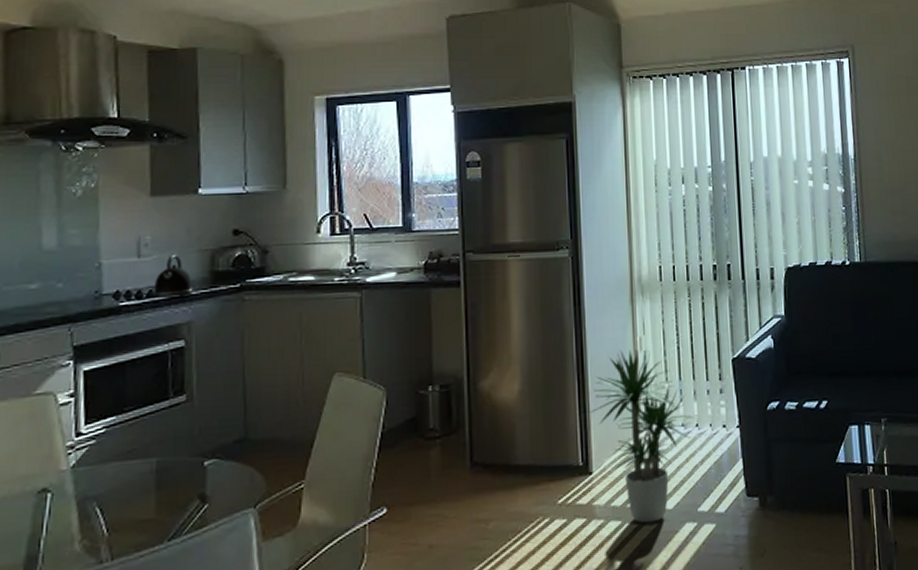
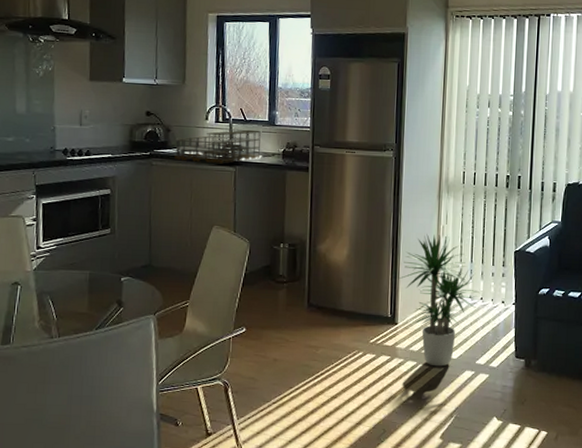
kettle: present [153,254,194,298] -> none [90,125,118,157]
dish rack: none [275,239,395,291] -> present [174,129,261,164]

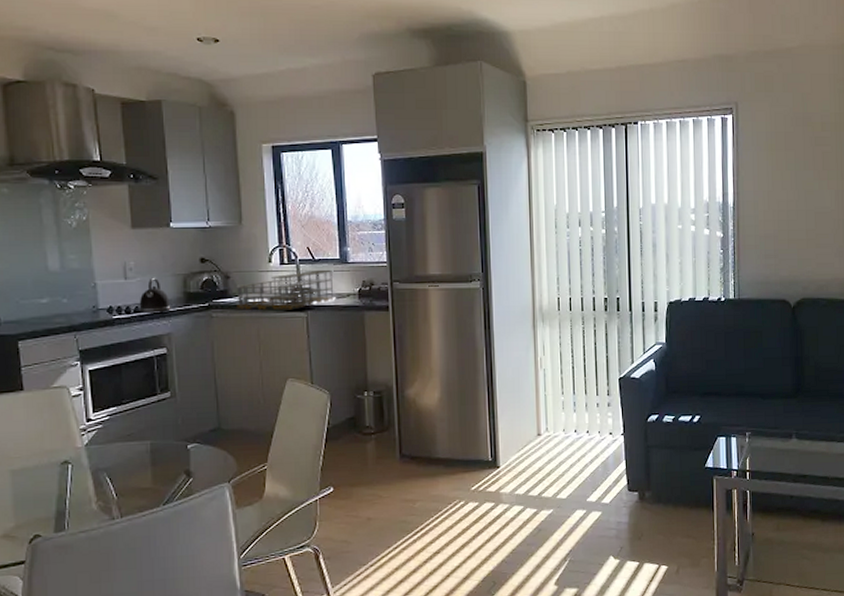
kettle: none [90,125,118,157] -> present [139,277,171,313]
potted plant: present [399,234,481,367] -> none [497,367,587,509]

